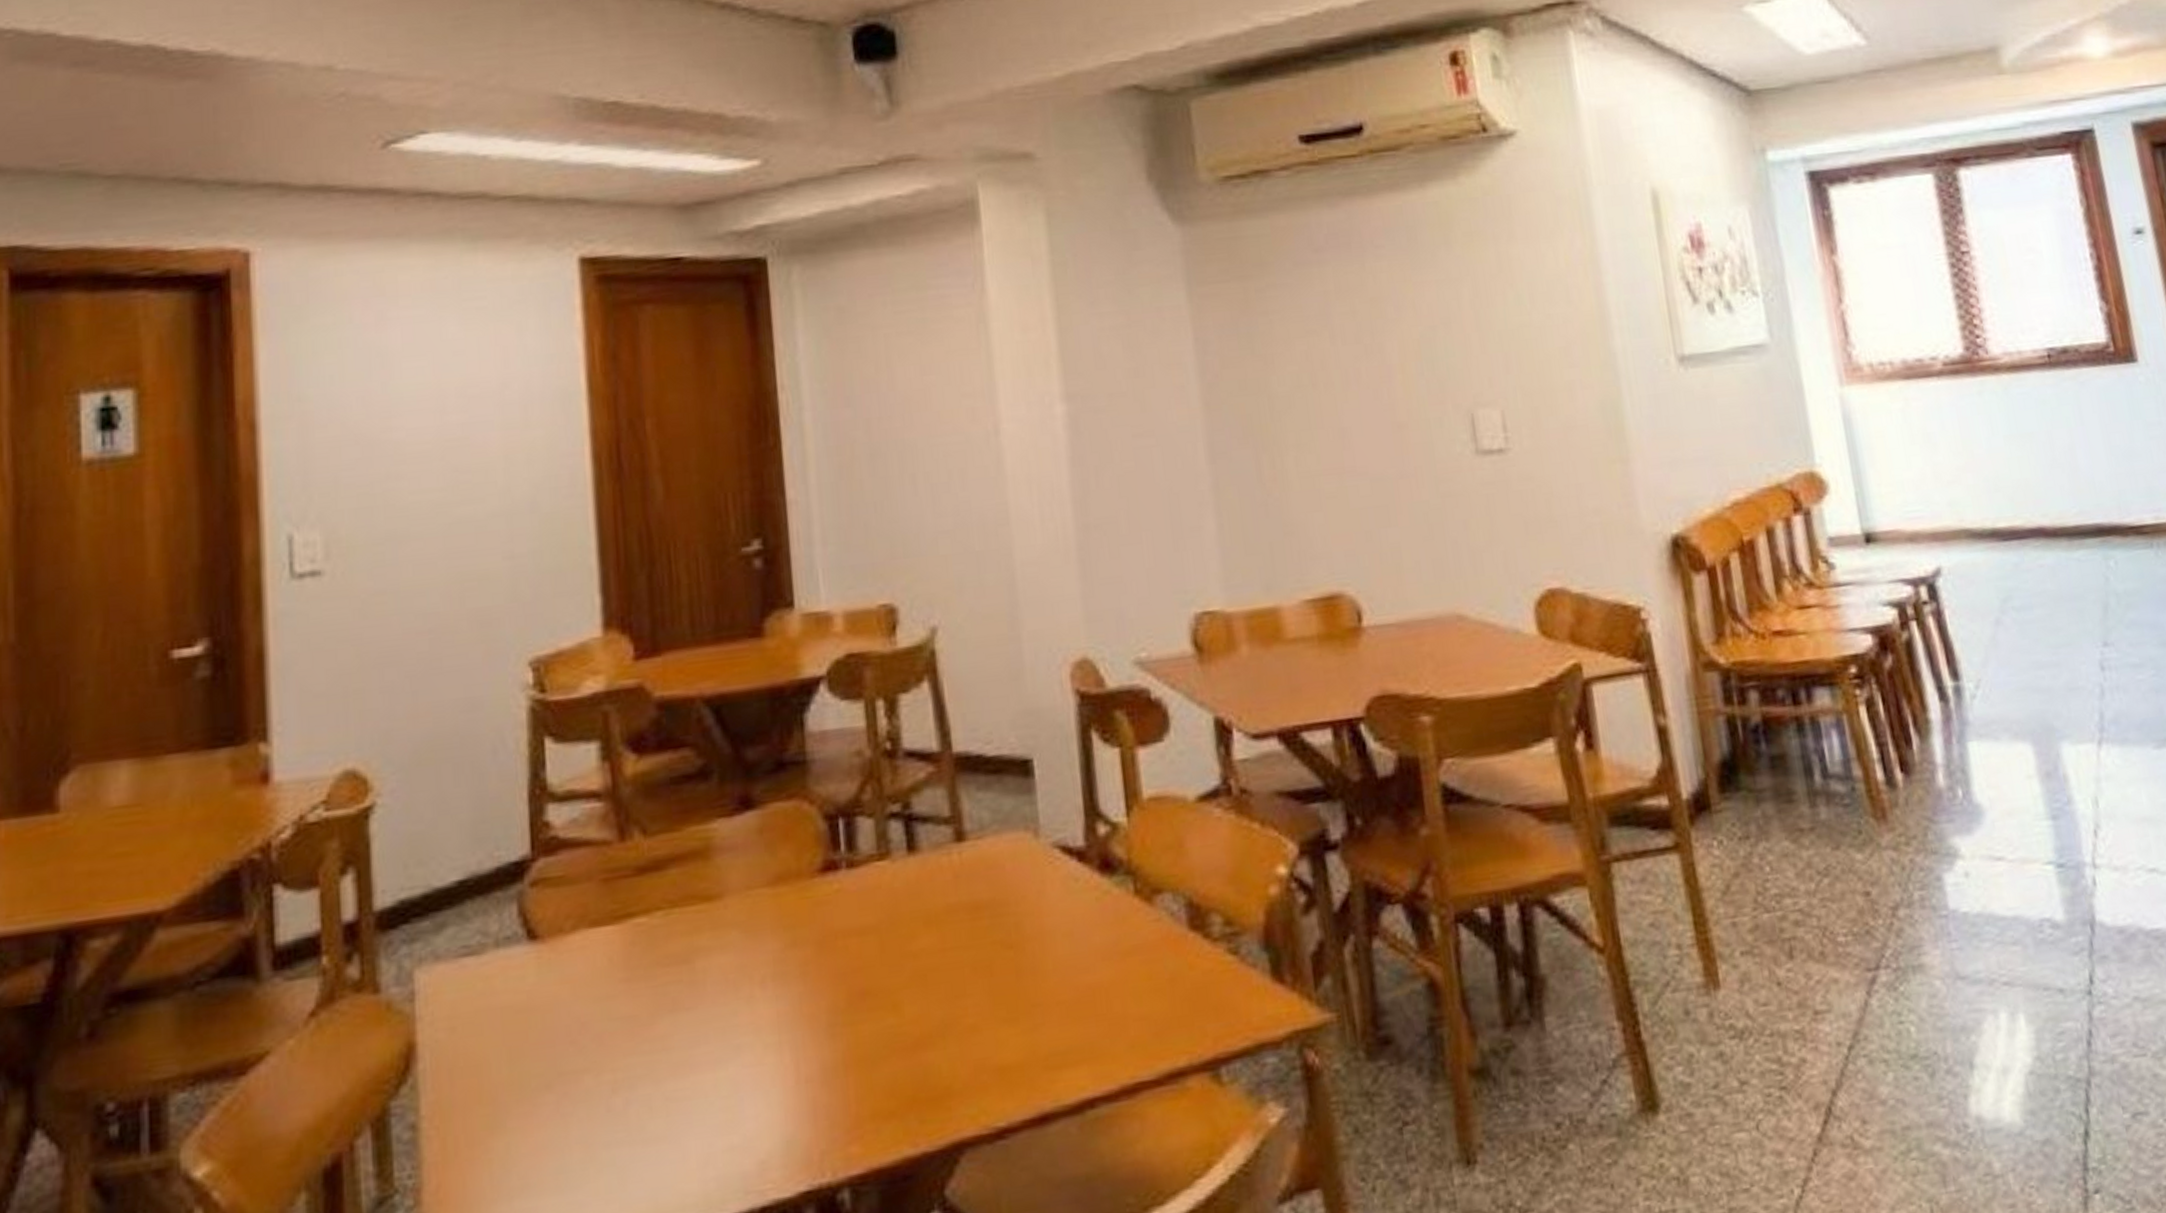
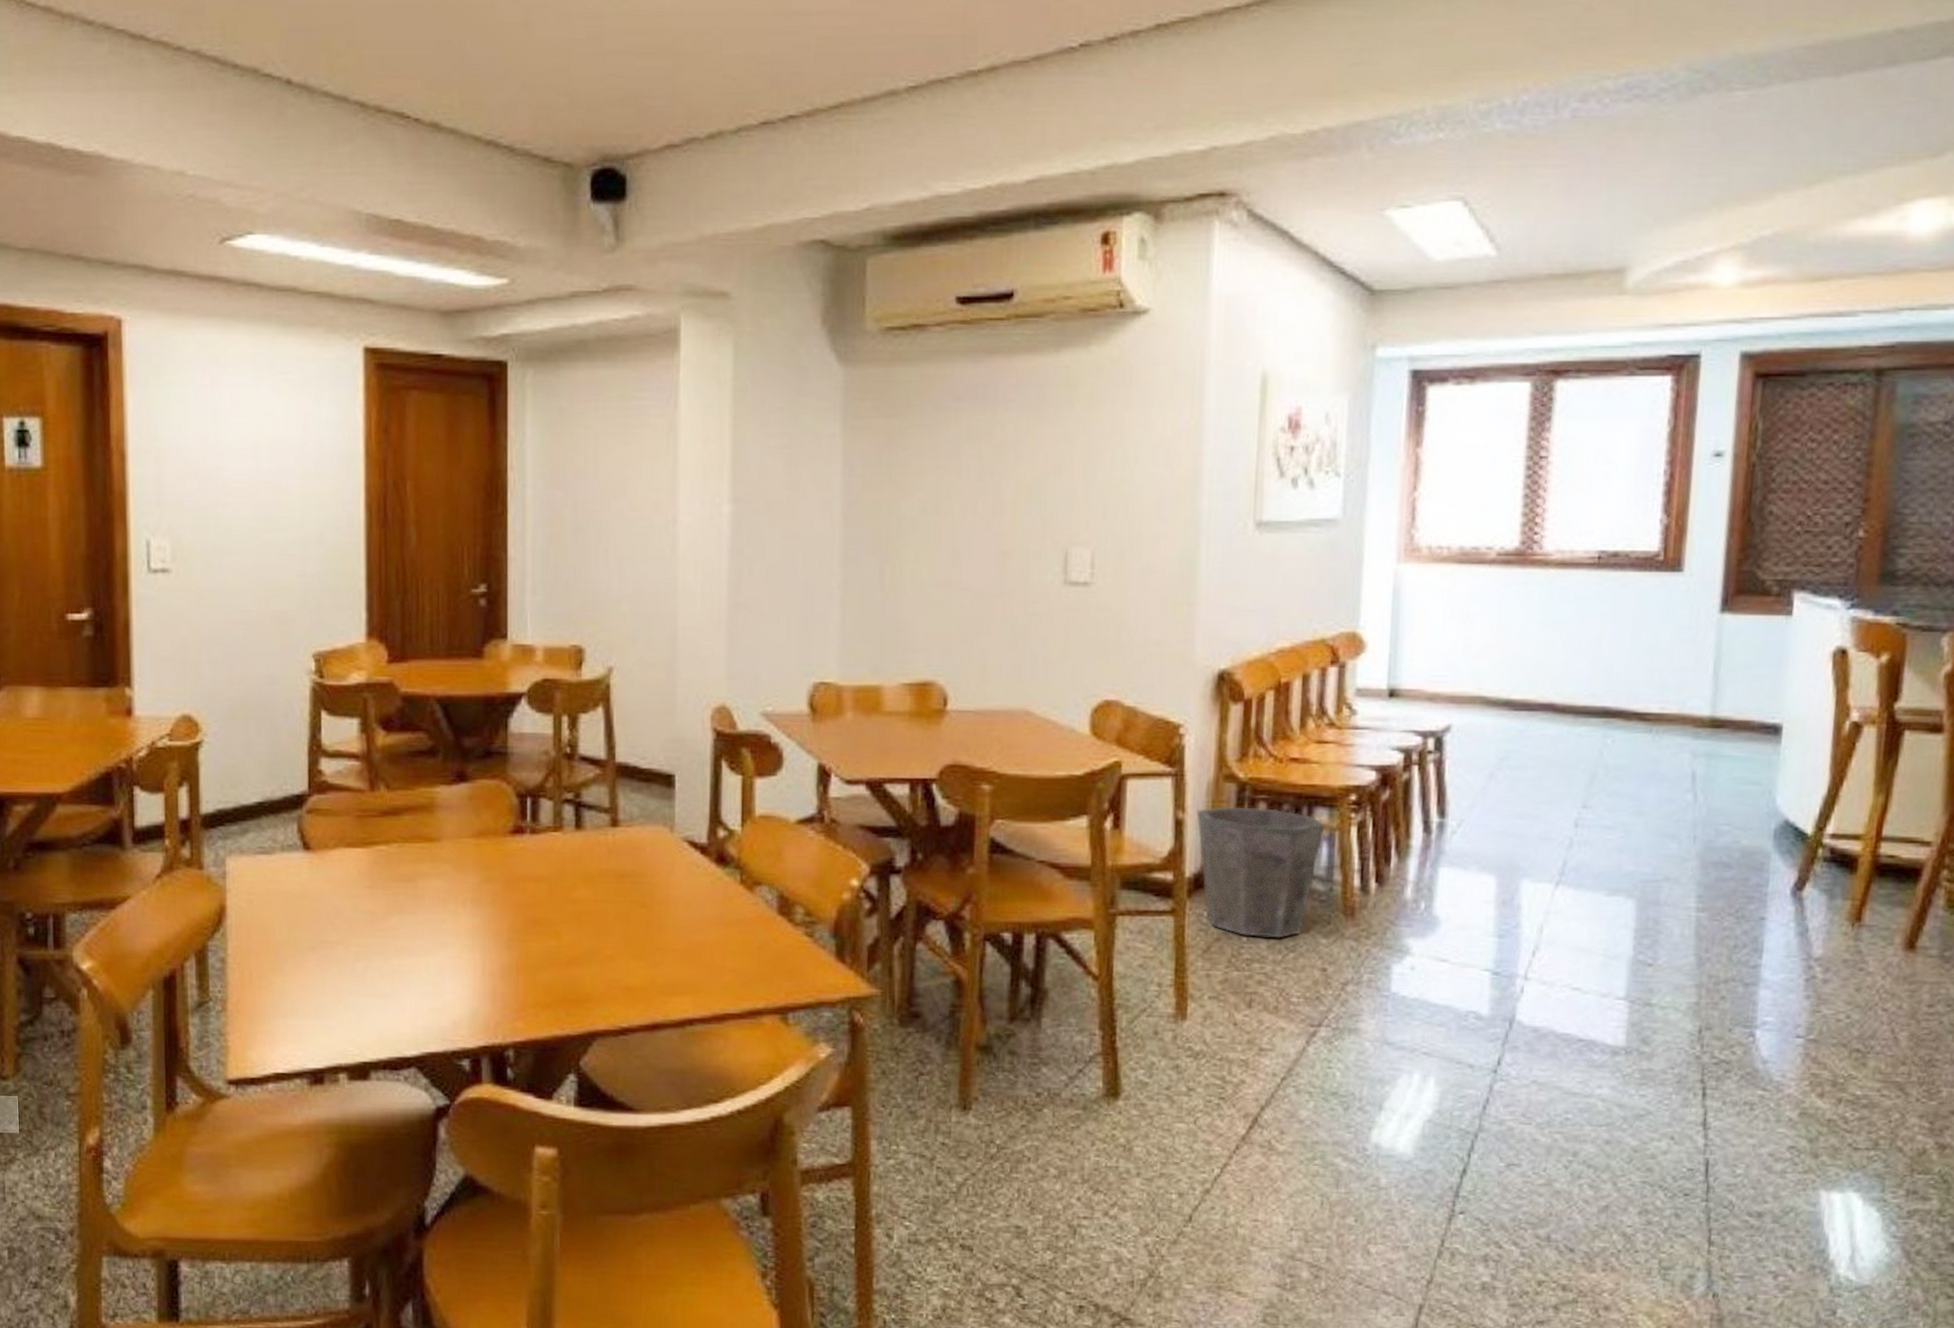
waste bin: none [1680,696,1832,865] -> present [1196,806,1325,938]

